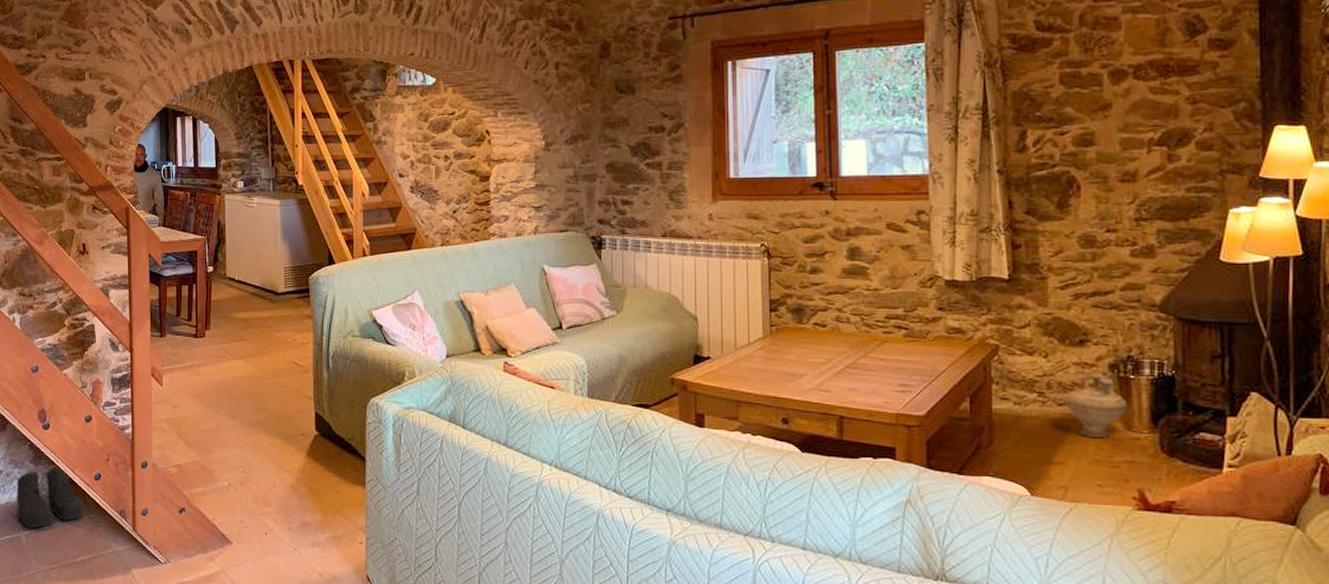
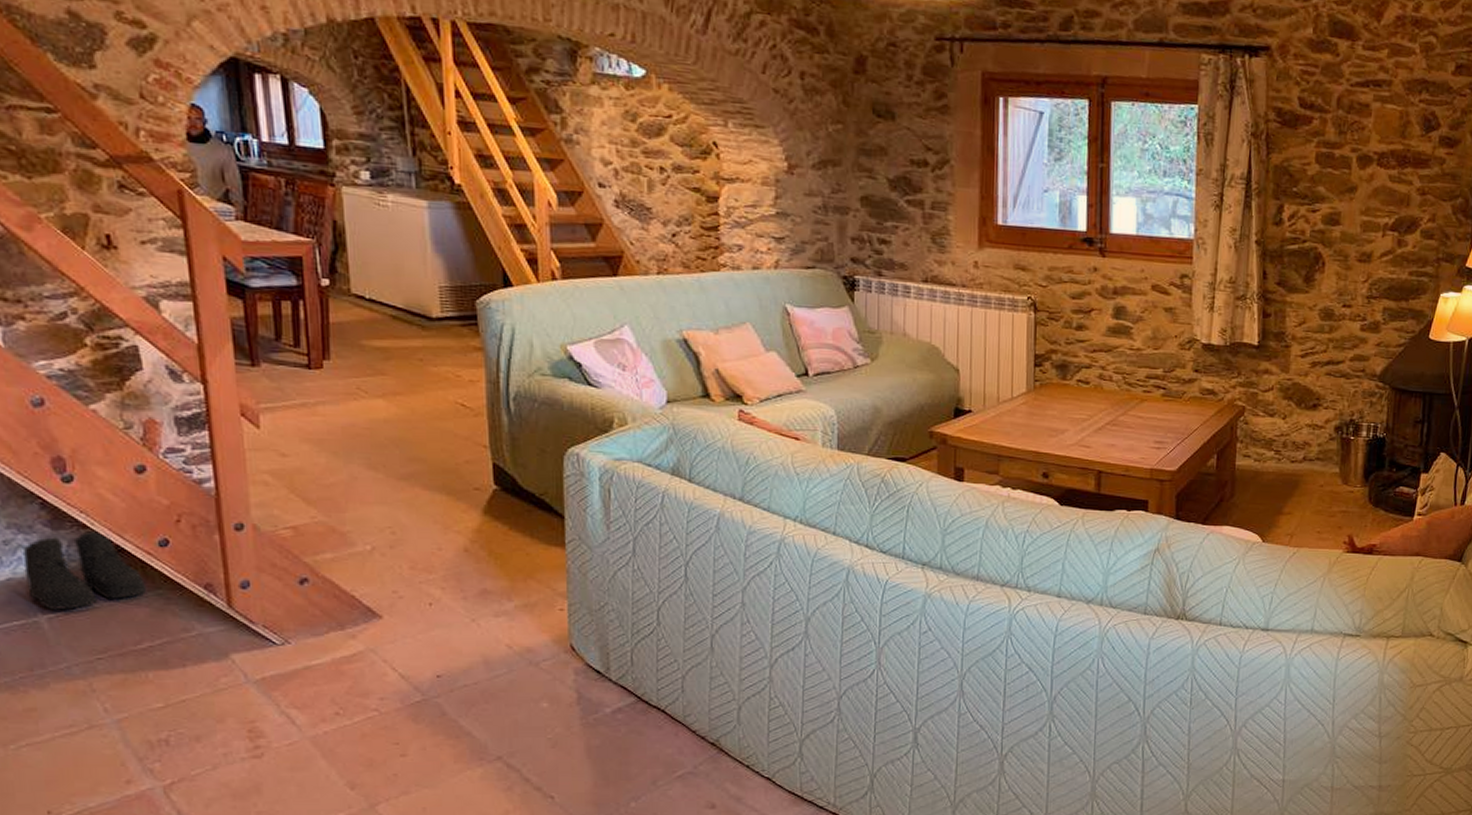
ceramic jug: present [1065,374,1128,439] -> none [1296,434,1347,492]

